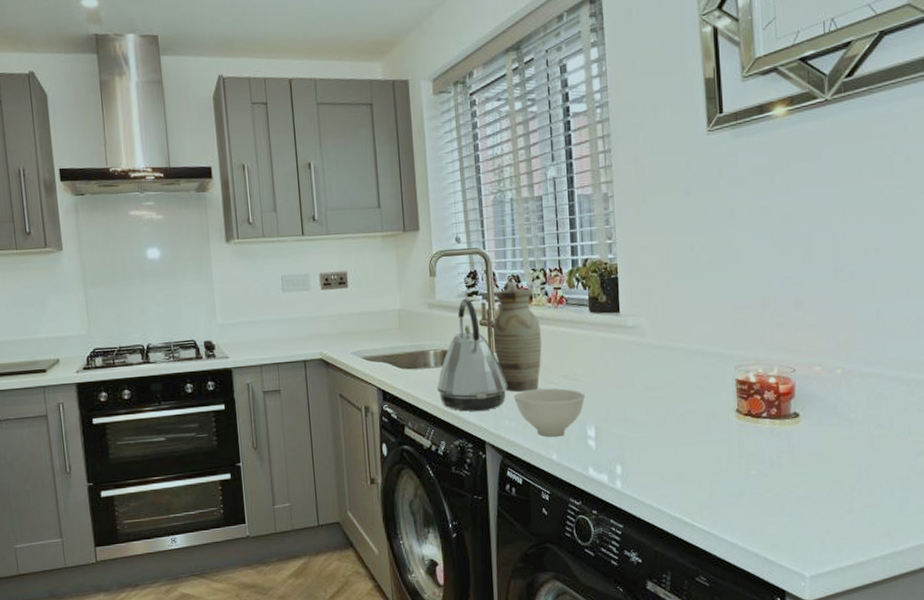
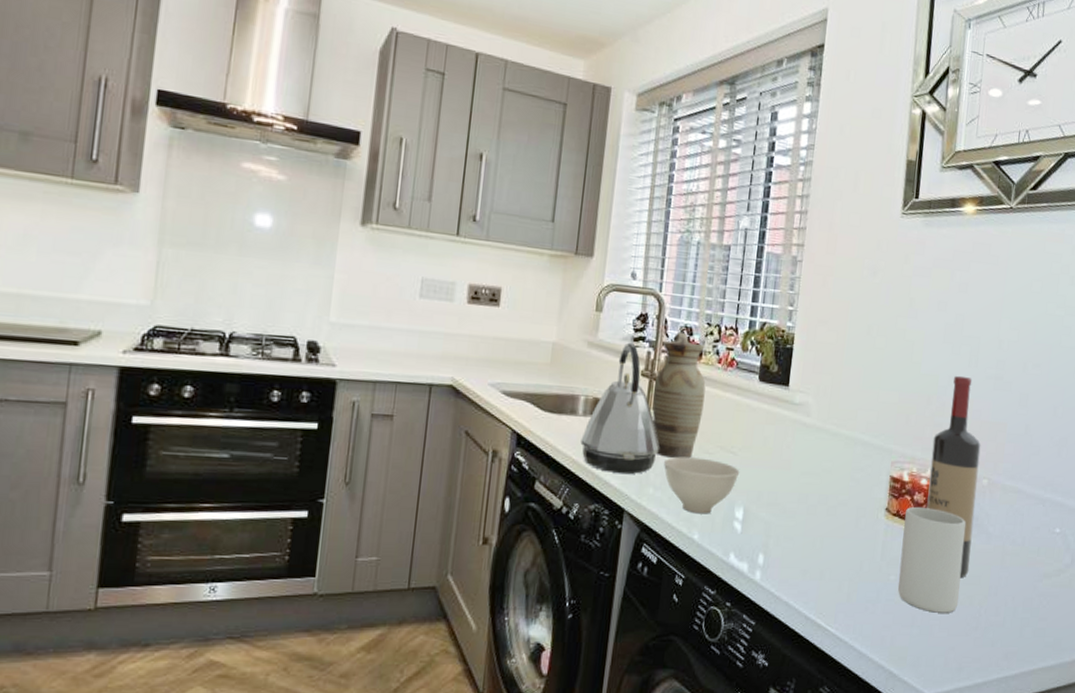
cup: none [756,403,828,500] -> present [897,506,966,613]
wine bottle: none [775,274,835,465] -> present [926,375,981,577]

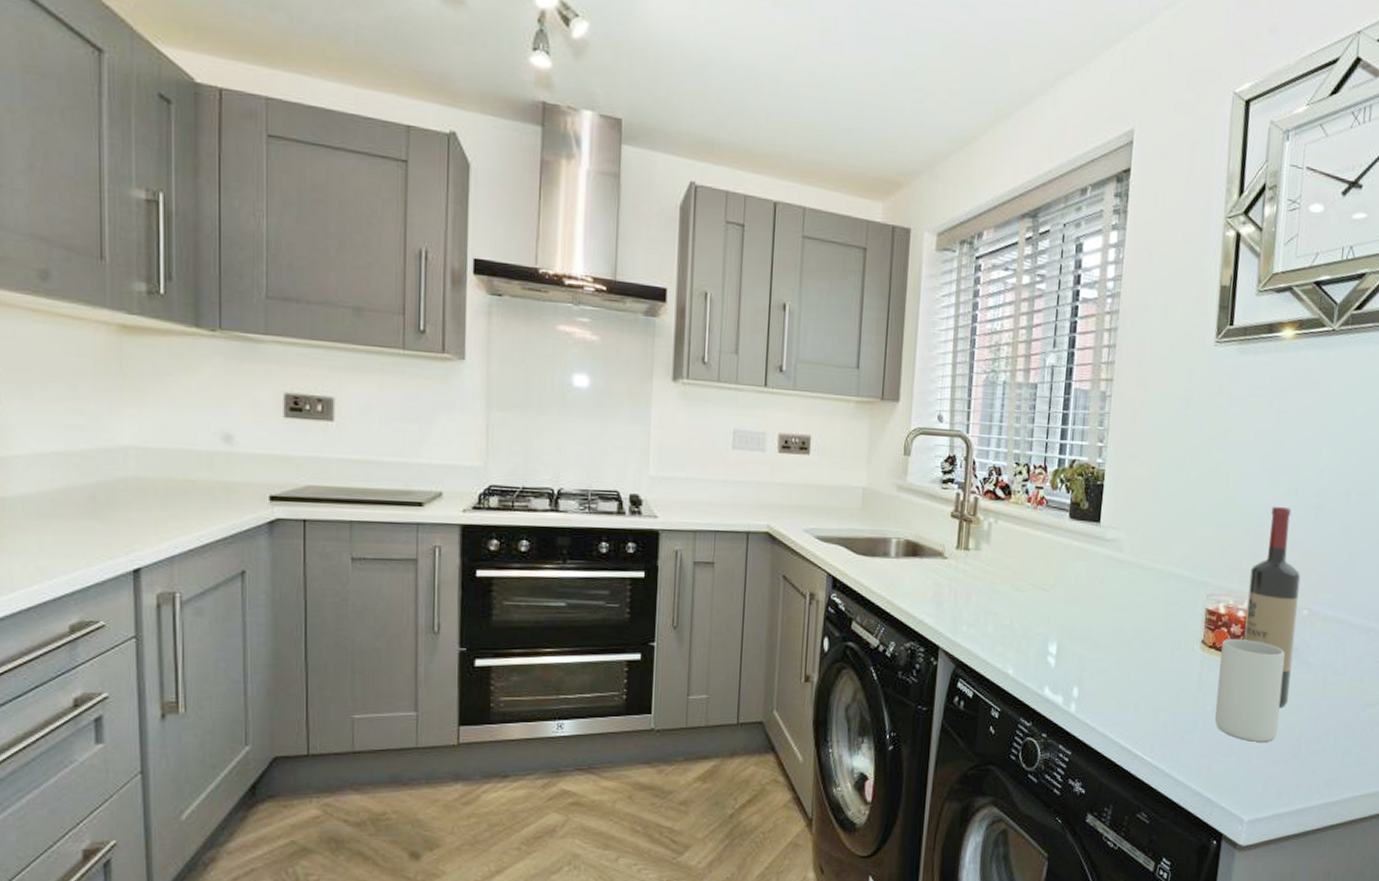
kettle: present [580,342,660,474] -> none [894,485,972,612]
ceramic jug: present [652,331,706,459] -> none [963,472,1016,596]
bowl: present [664,456,740,514] -> none [977,595,1053,650]

